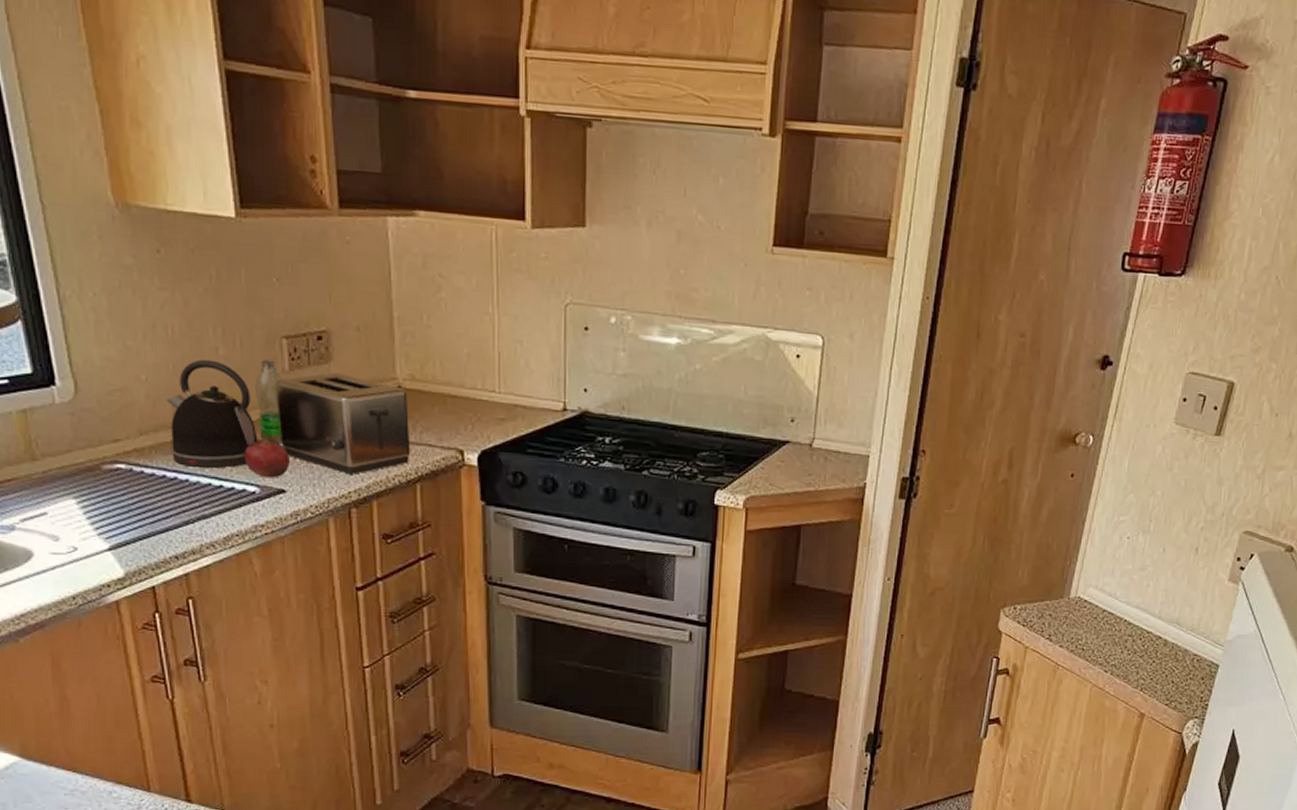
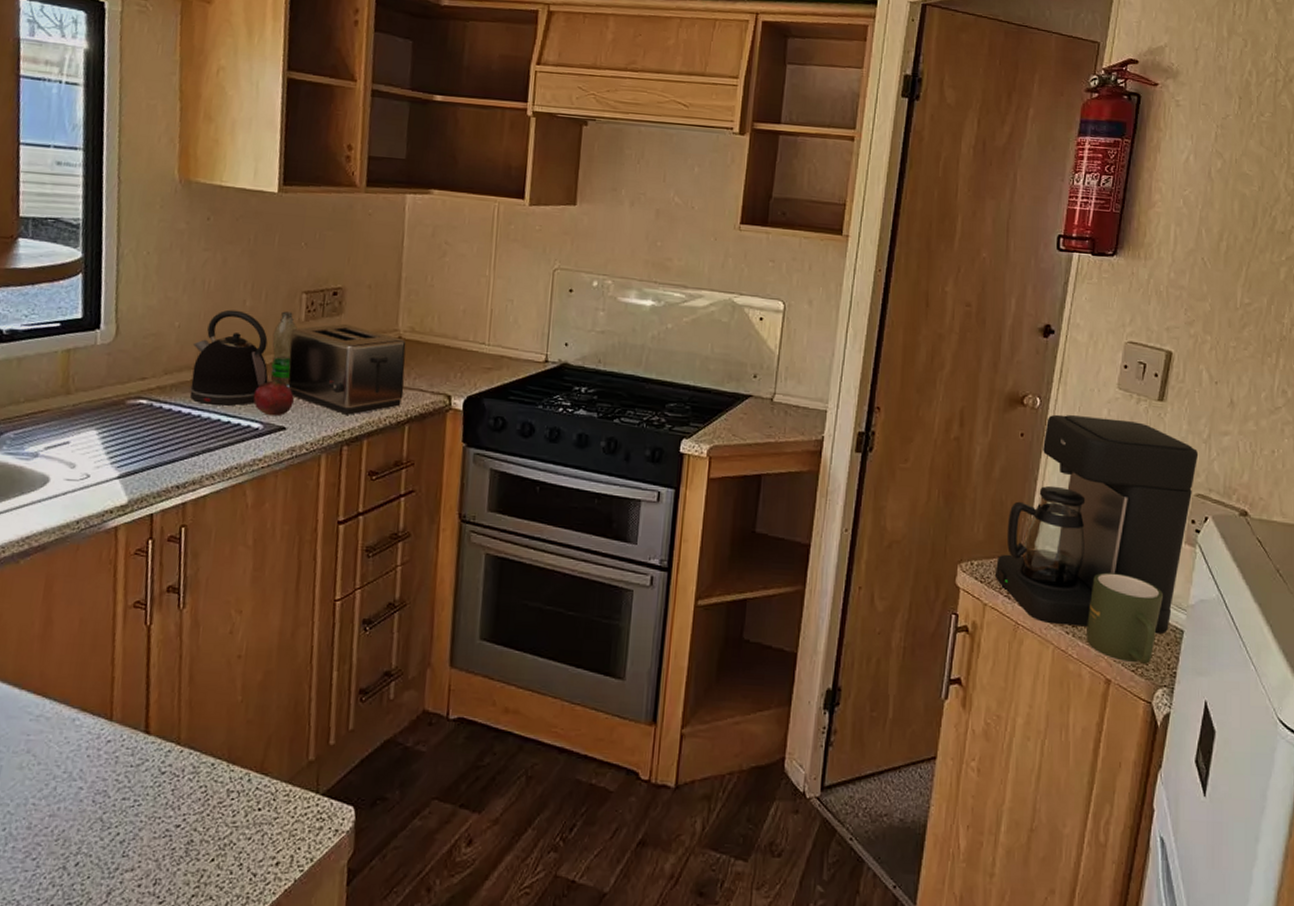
coffee maker: none [1037,453,1251,670] -> present [994,414,1199,635]
mug: none [1124,612,1202,699] -> present [1086,572,1163,665]

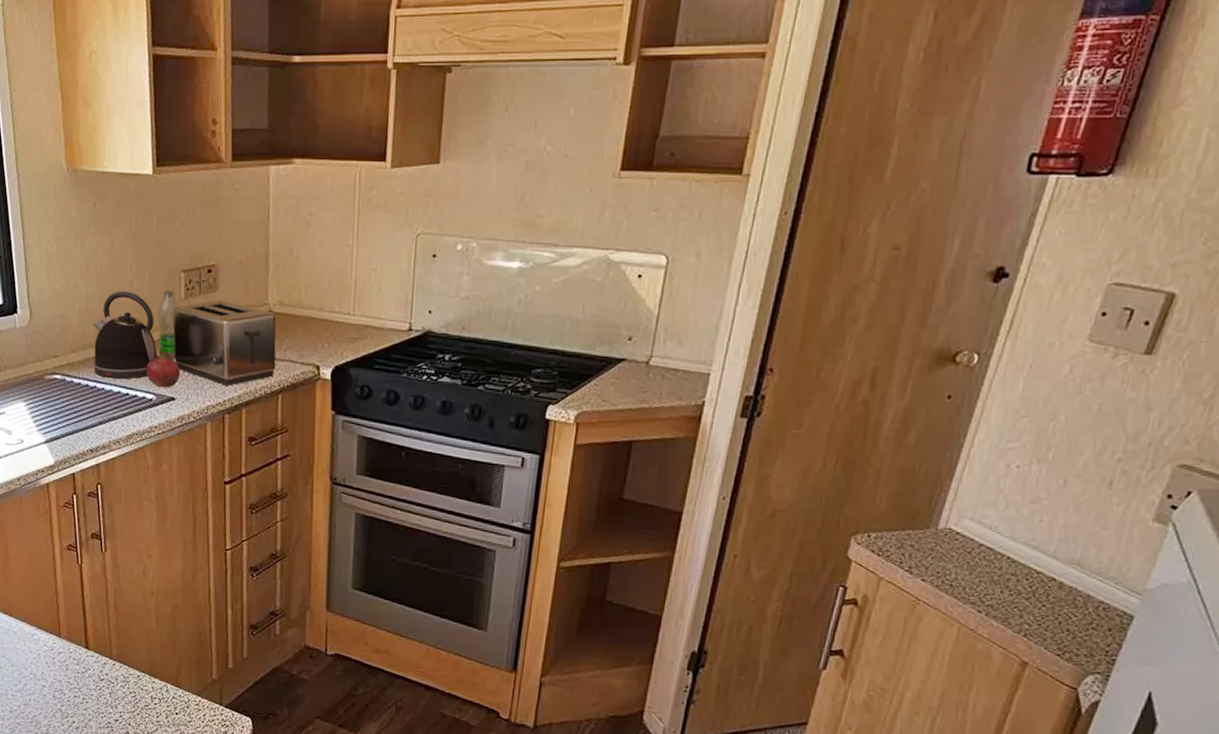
coffee maker: present [994,414,1199,635] -> none [895,373,1193,619]
mug: present [1086,572,1163,665] -> none [1002,549,1113,649]

